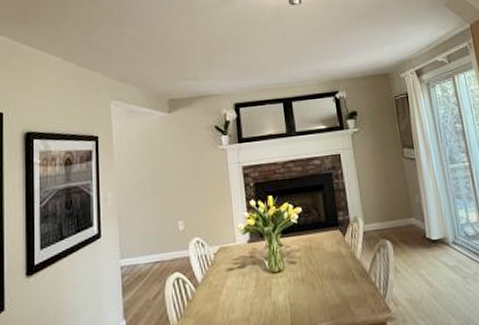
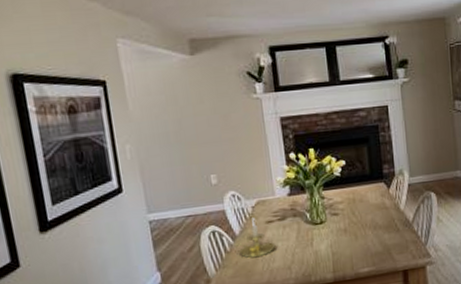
candle holder: none [194,264,235,308] -> present [232,217,276,259]

